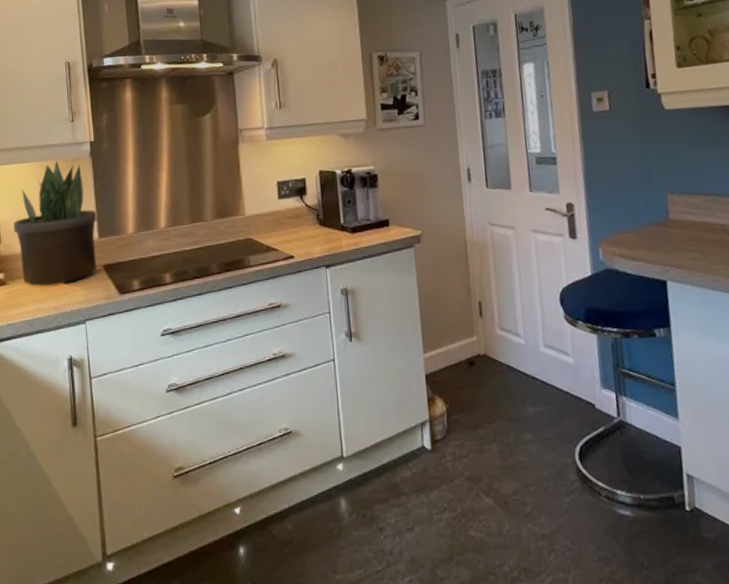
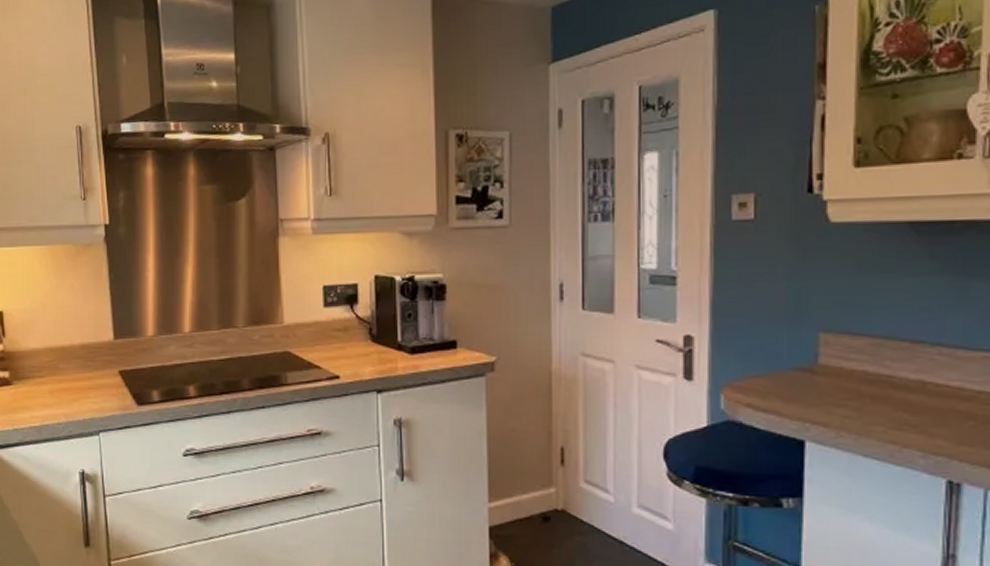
planter: present [13,160,97,286] -> none [18,244,112,389]

